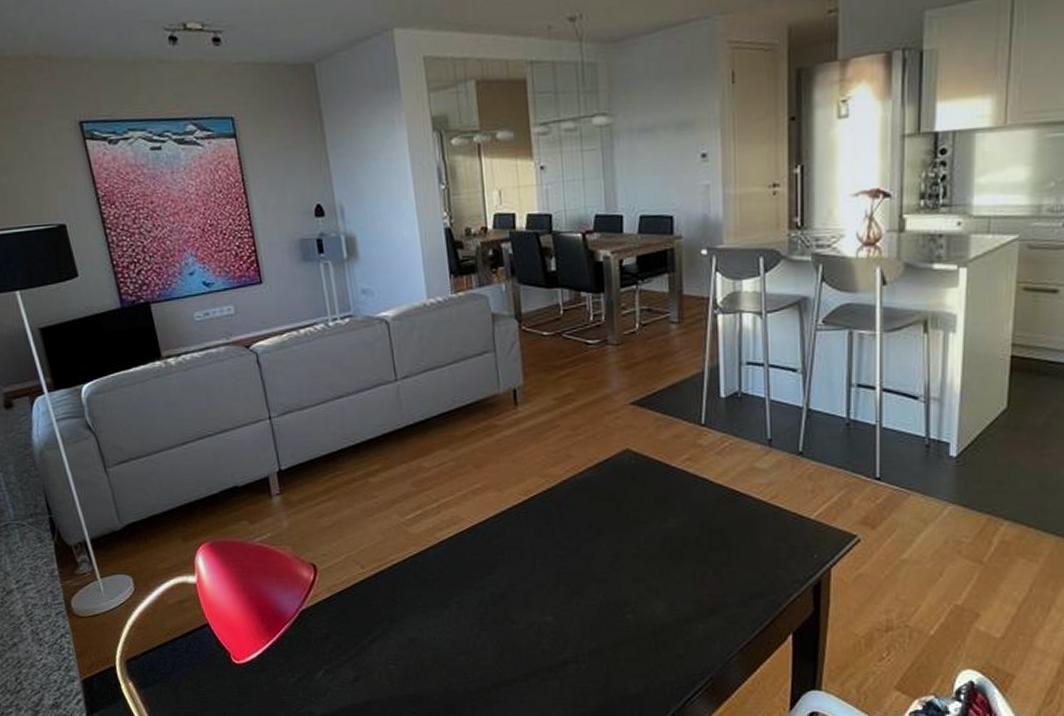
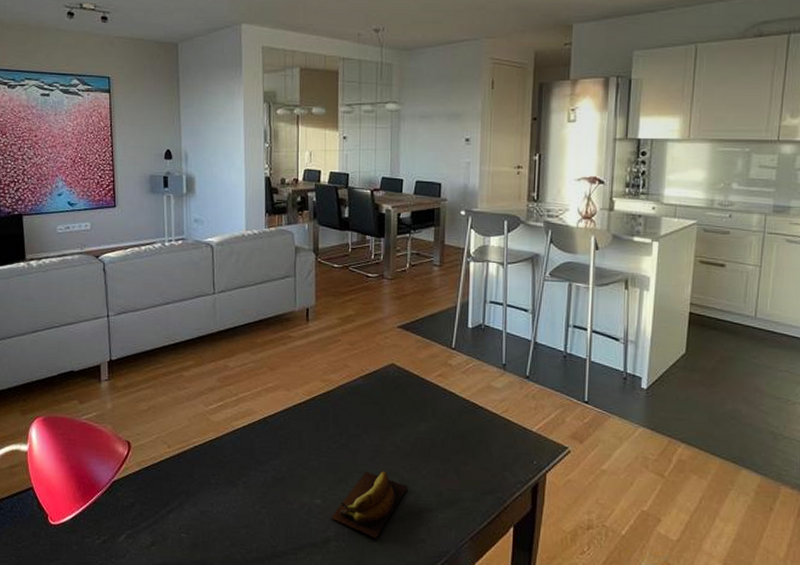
banana: none [567,578,657,658] -> present [331,471,408,539]

